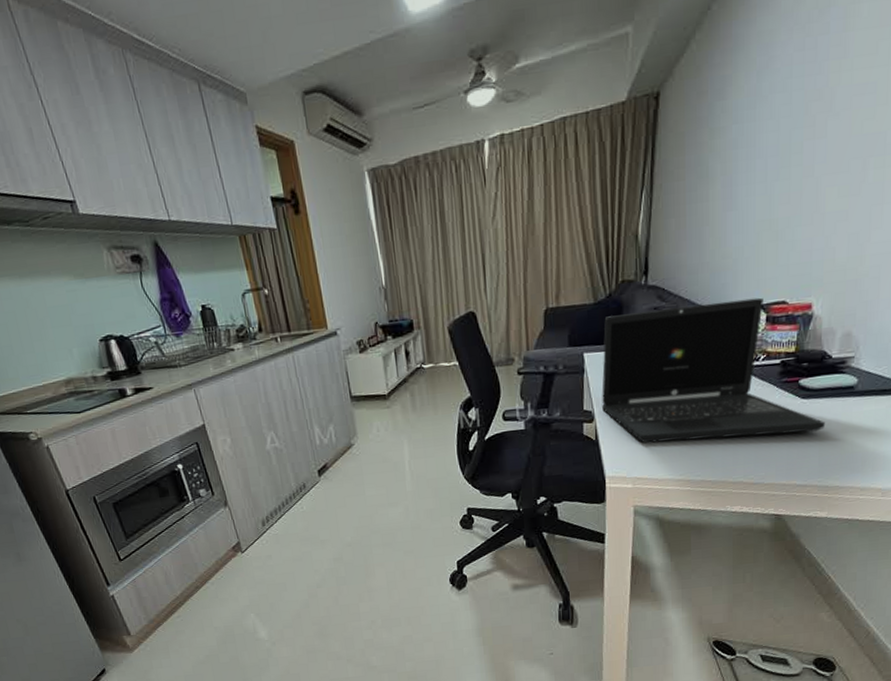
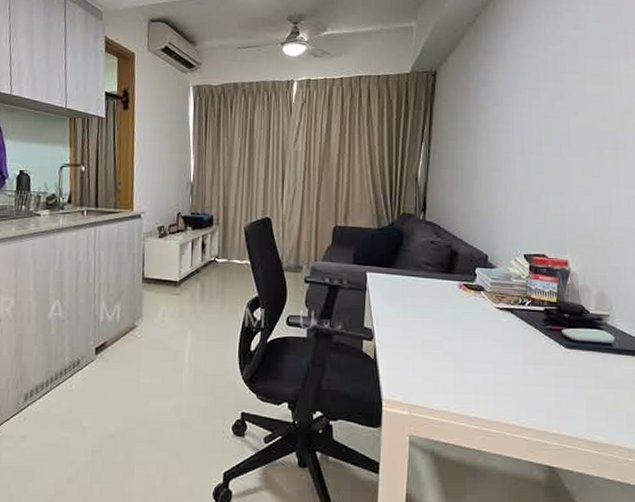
laptop: present [601,297,825,444] -> none [380,242,589,383]

